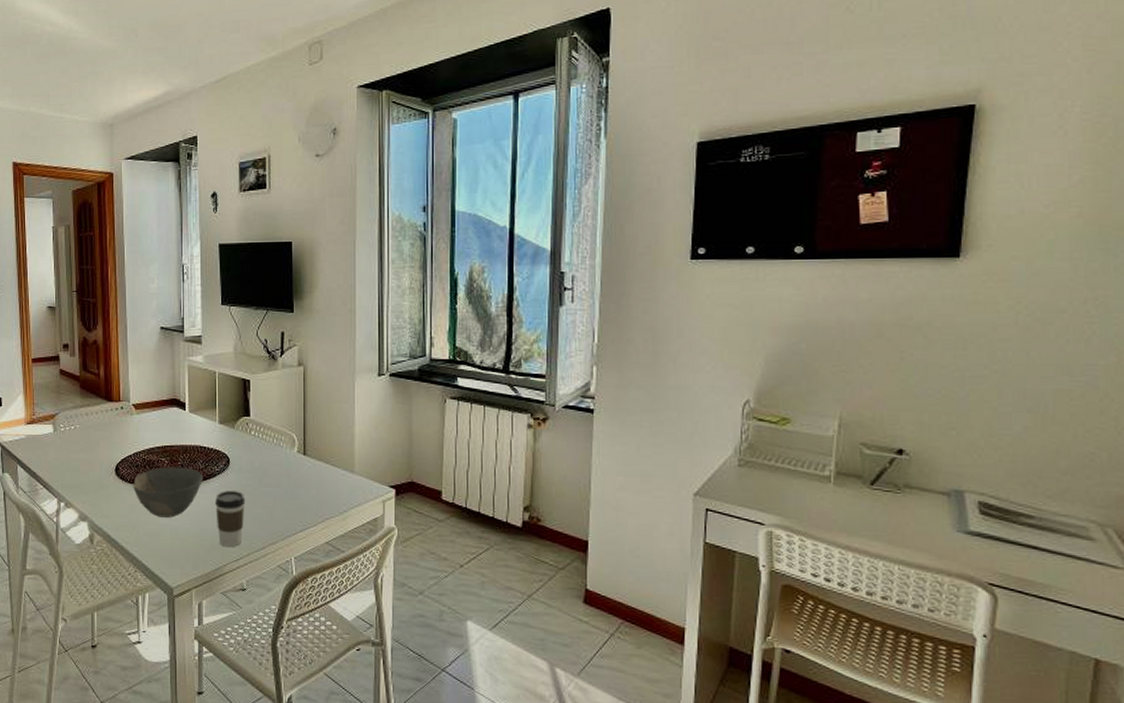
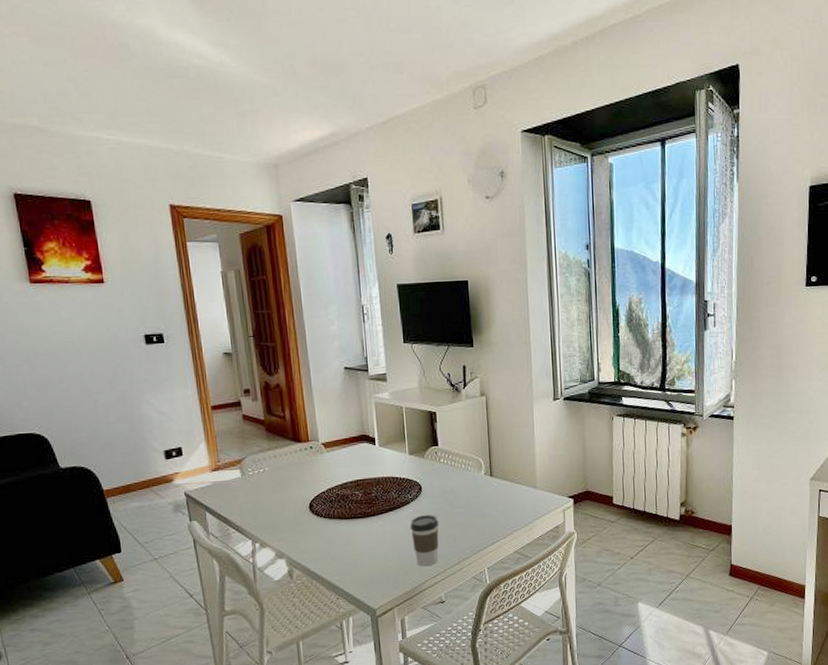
bowl: present [133,466,203,518] -> none [328,498,397,547]

